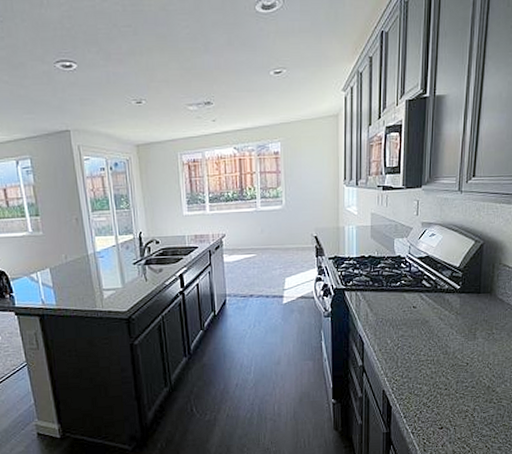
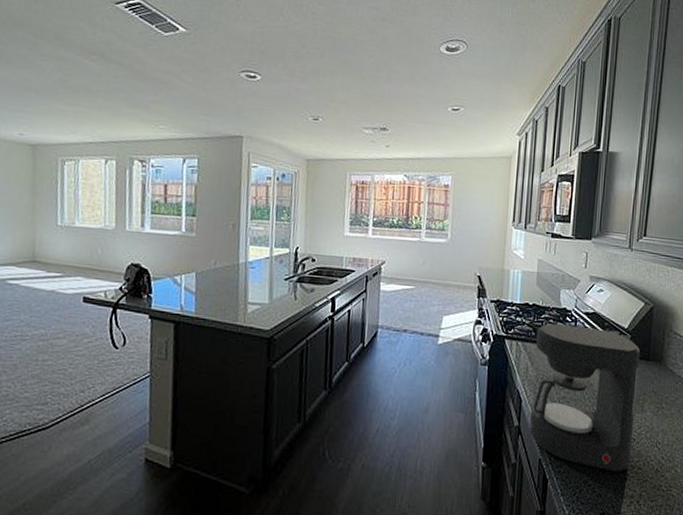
coffee maker: none [372,270,472,393] -> present [529,323,641,472]

